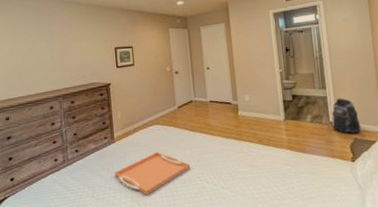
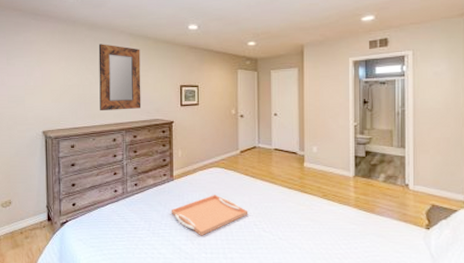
home mirror: none [29,12,77,79] -> present [98,44,141,110]
backpack: present [332,98,361,134] -> none [407,159,441,200]

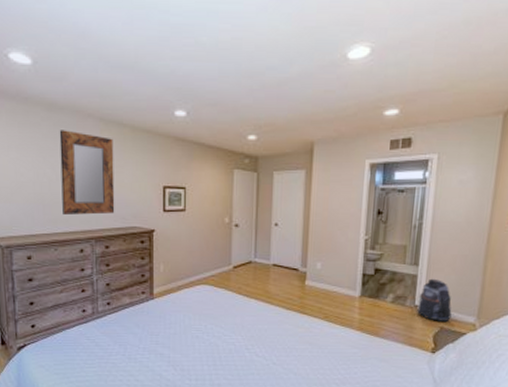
serving tray: present [171,194,248,236] -> none [150,315,240,361]
backpack: none [407,159,441,200] -> present [416,278,452,323]

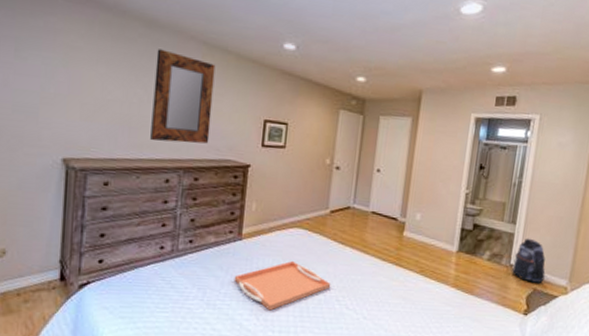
serving tray: none [150,315,240,361] -> present [234,260,331,311]

